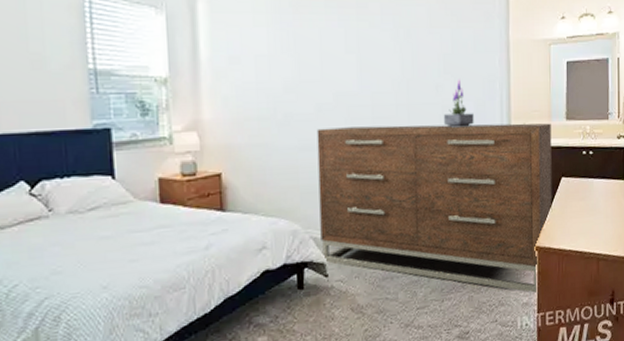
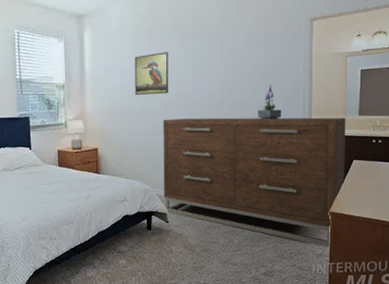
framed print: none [274,33,324,94] -> present [134,52,169,95]

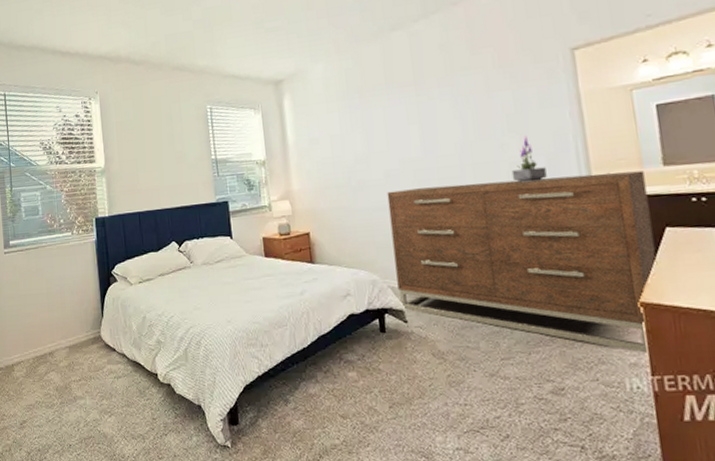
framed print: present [134,52,169,95] -> none [344,110,391,165]

